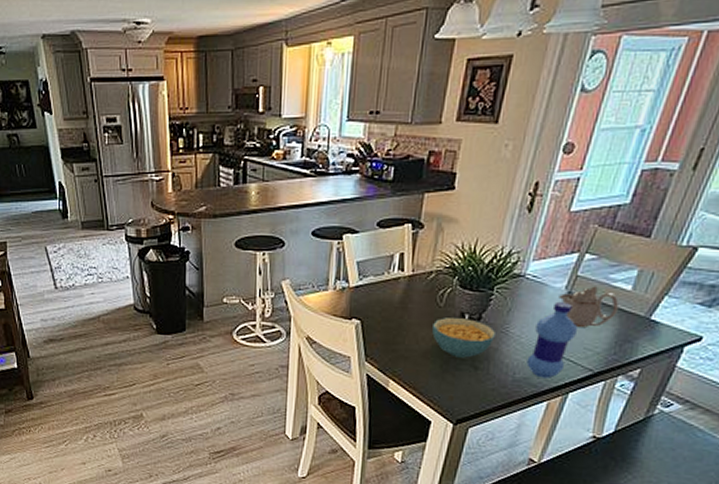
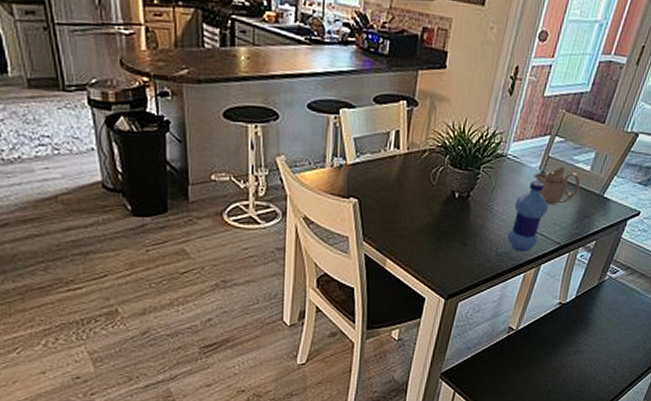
cereal bowl: present [432,318,497,358] -> none [426,196,483,235]

